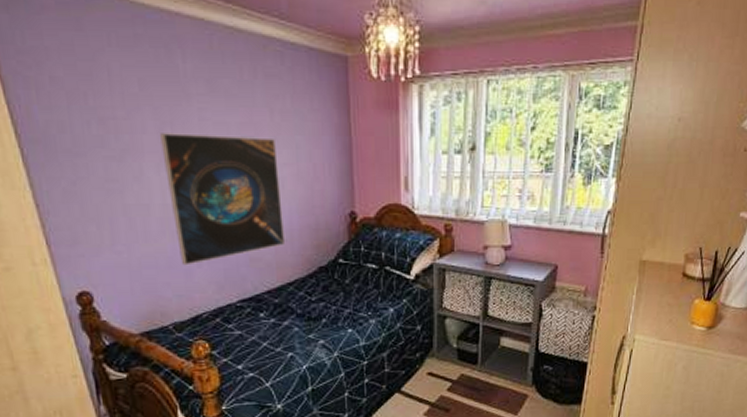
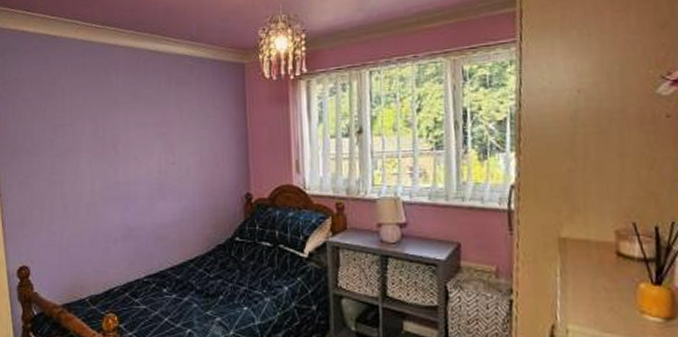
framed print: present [160,133,286,266] -> none [95,133,189,244]

